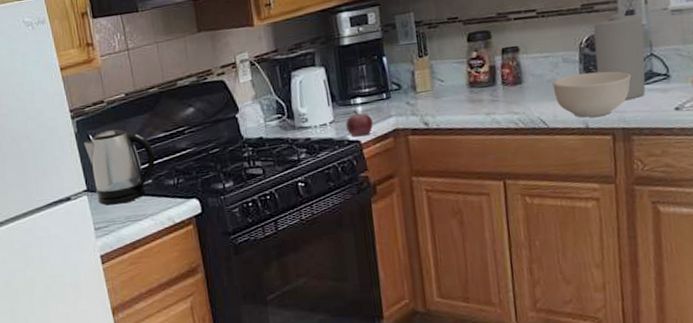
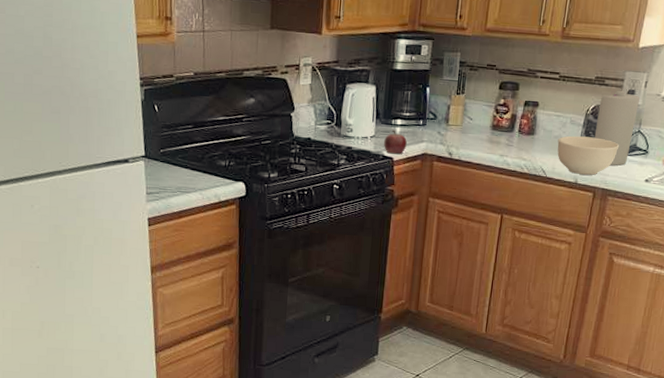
kettle: present [83,129,155,206] -> none [148,103,212,175]

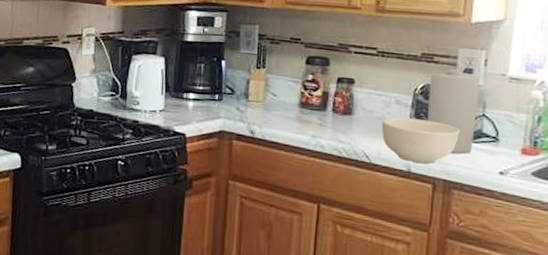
fruit: present [384,130,407,154] -> none [175,104,201,131]

